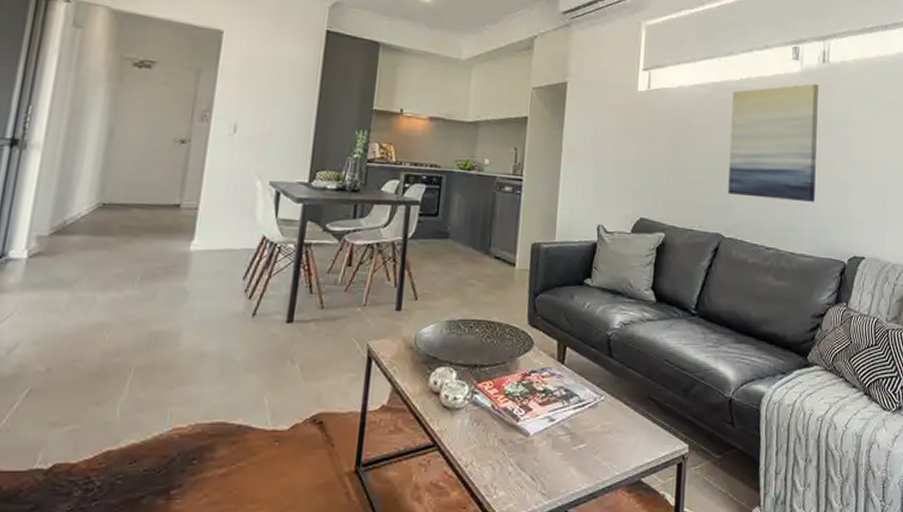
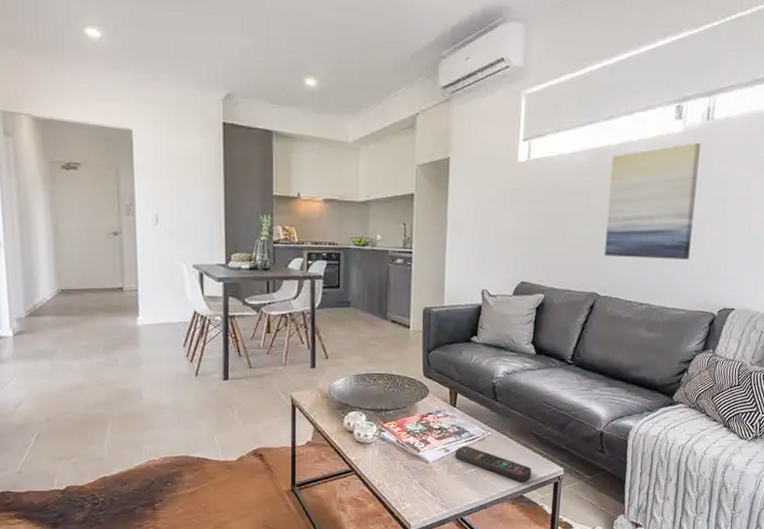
remote control: none [560,413,652,462] -> present [454,445,532,482]

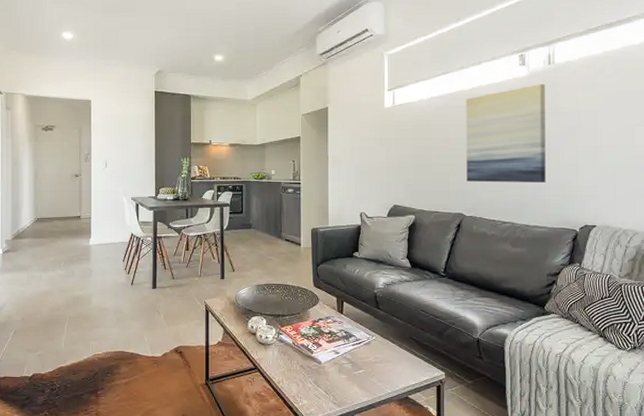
remote control: present [454,445,532,482] -> none [344,349,415,384]

